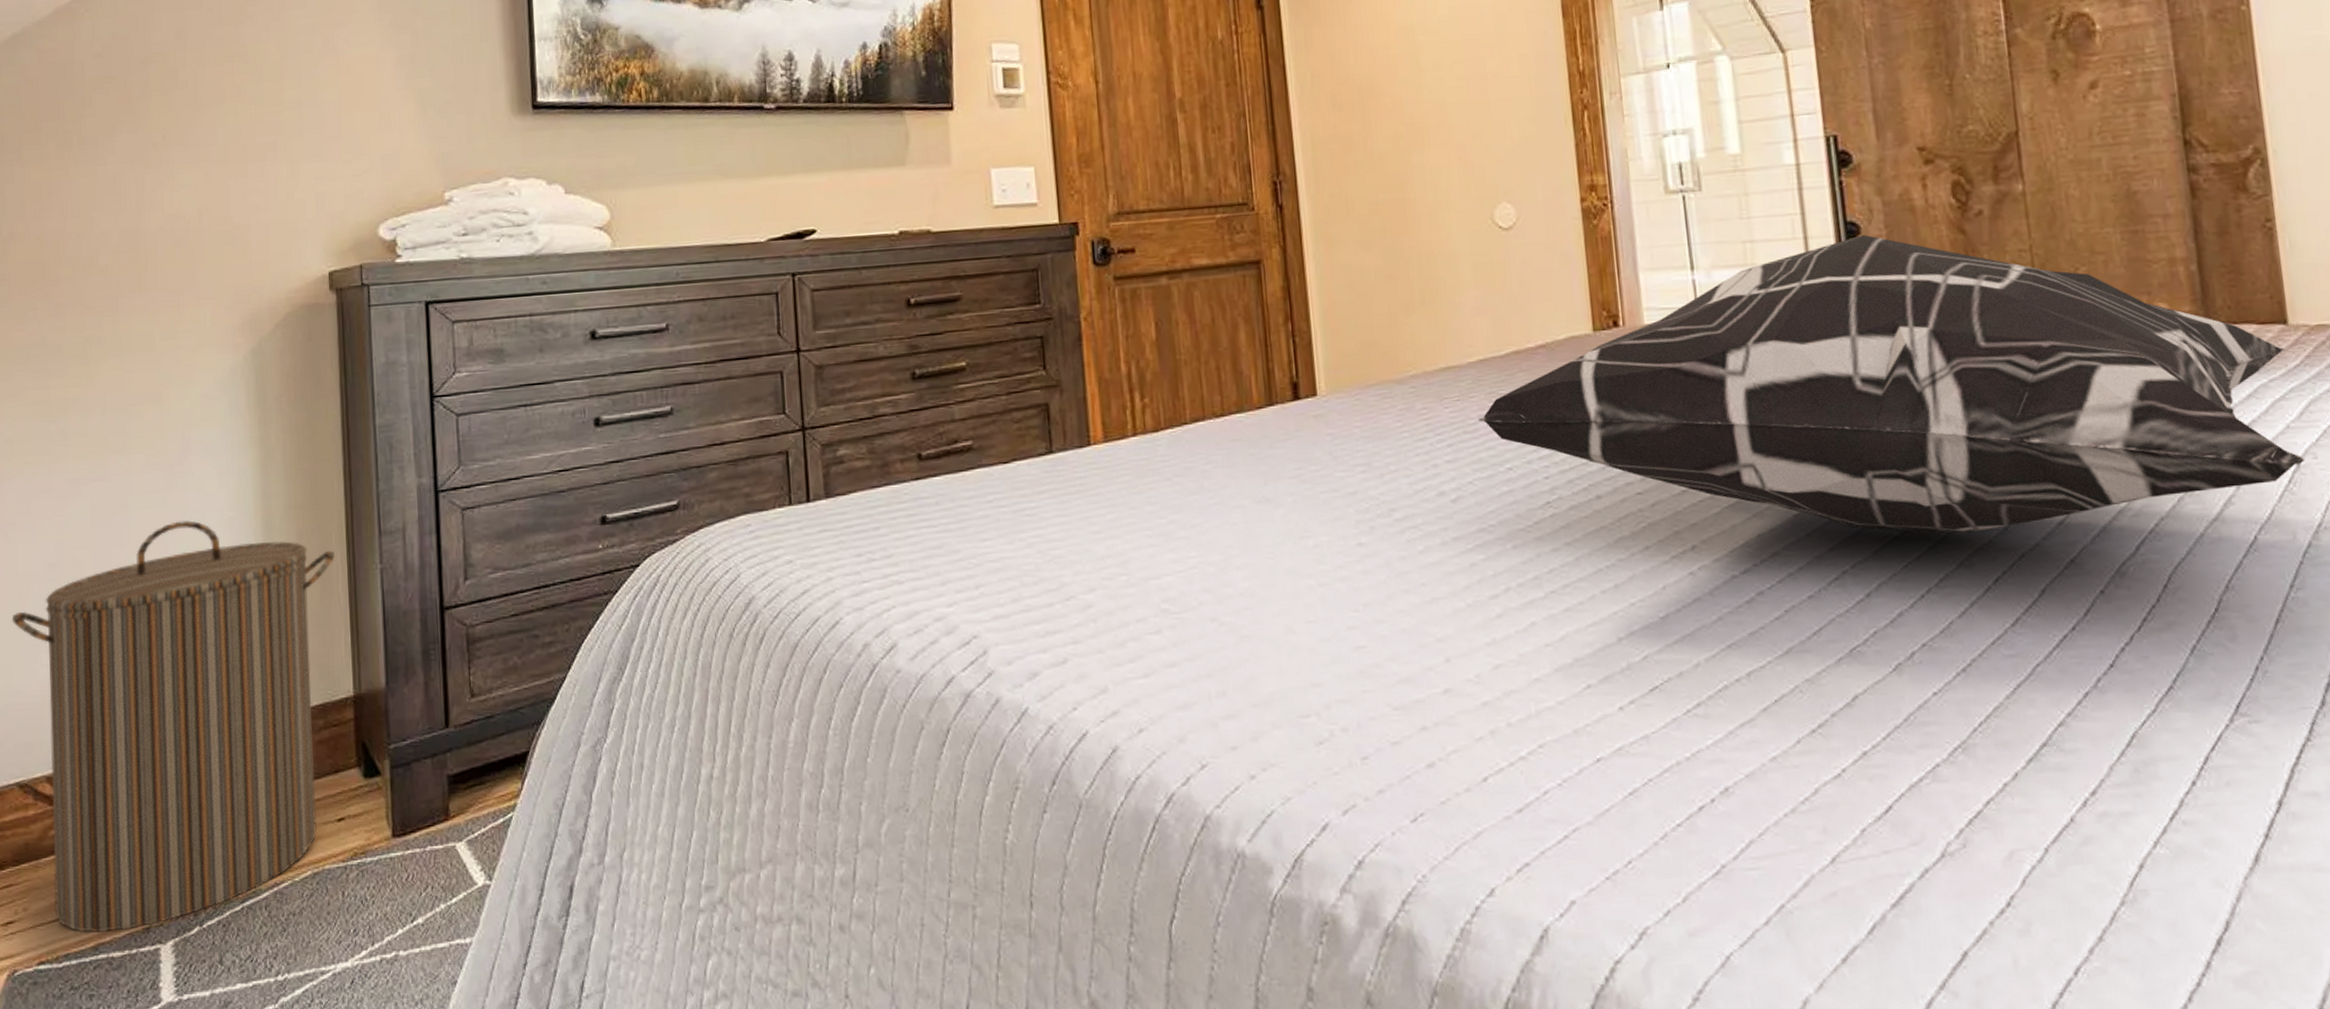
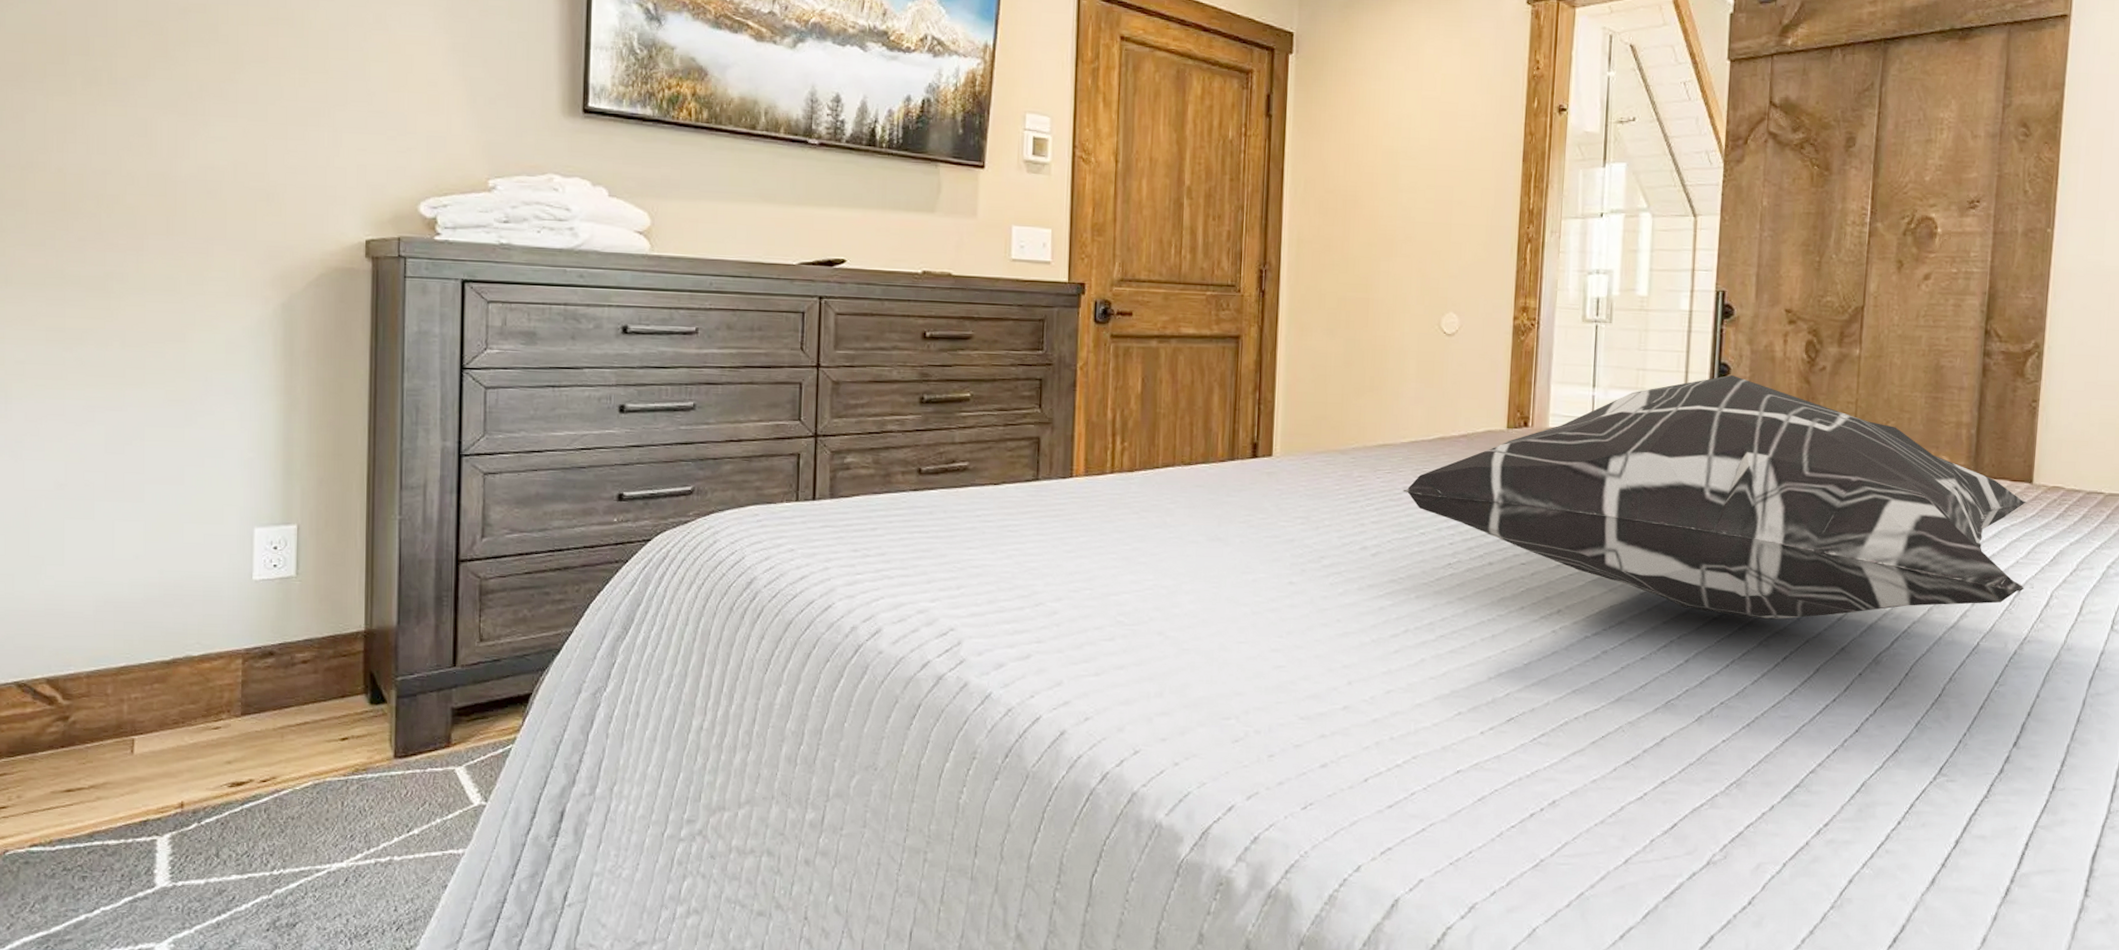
laundry hamper: present [11,520,335,933] -> none [16,456,354,822]

